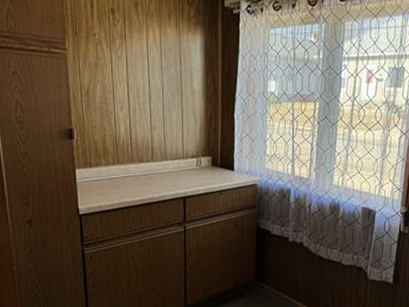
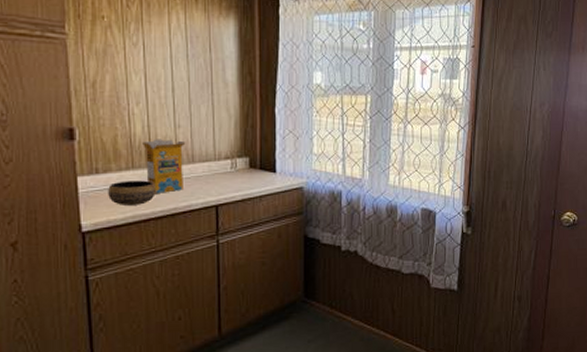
bowl: none [99,173,136,194] -> present [108,180,156,205]
cereal box: none [126,139,160,186] -> present [143,139,186,195]

